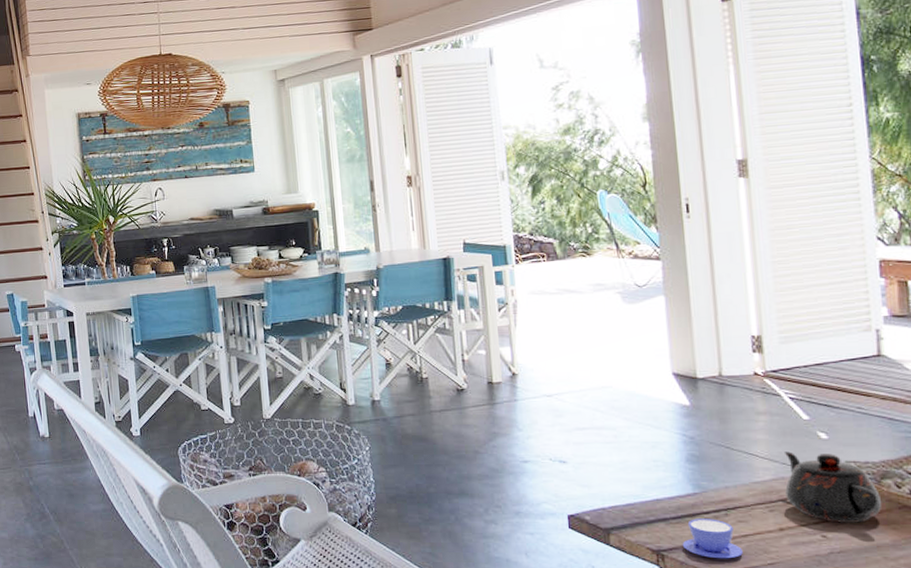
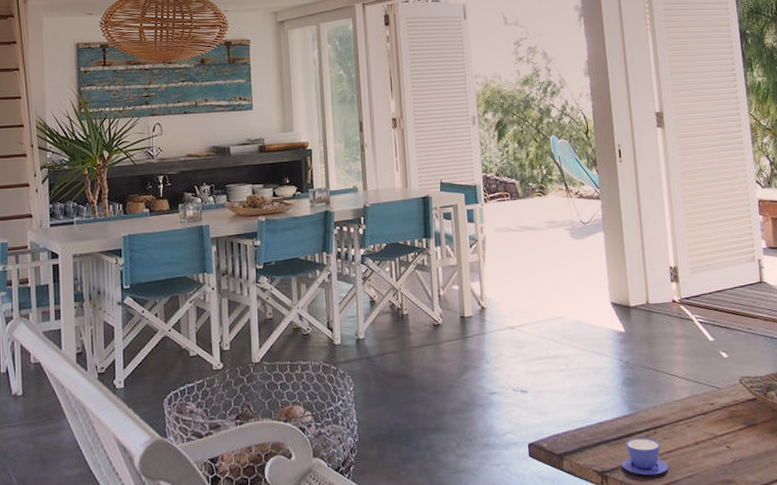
teapot: present [783,451,883,523] -> none [696,371,769,434]

